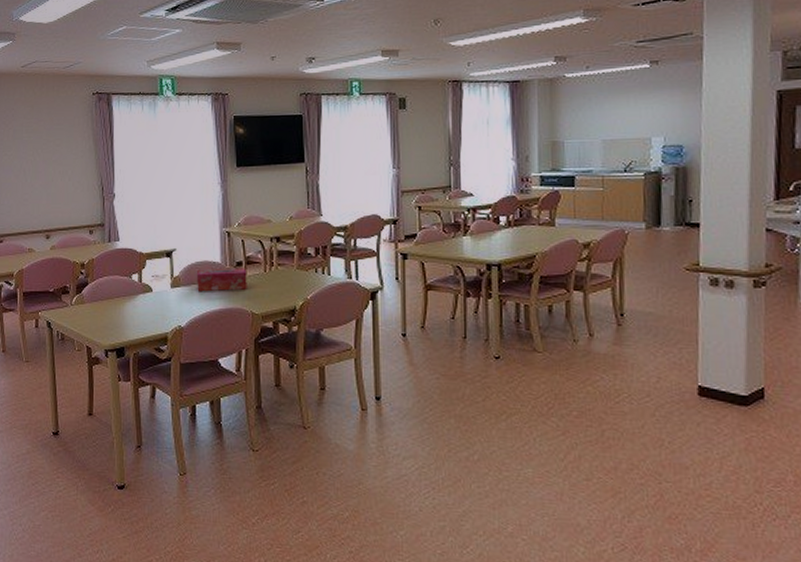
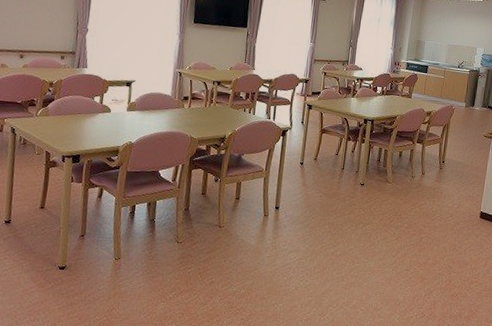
tissue box: present [197,268,247,292] -> none [149,99,191,119]

